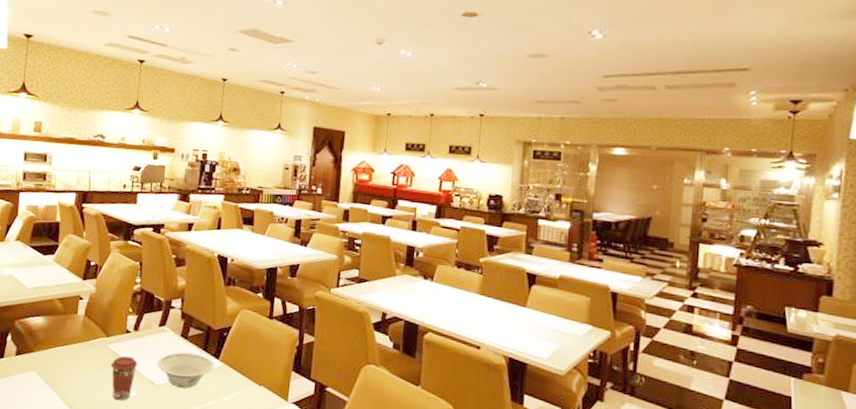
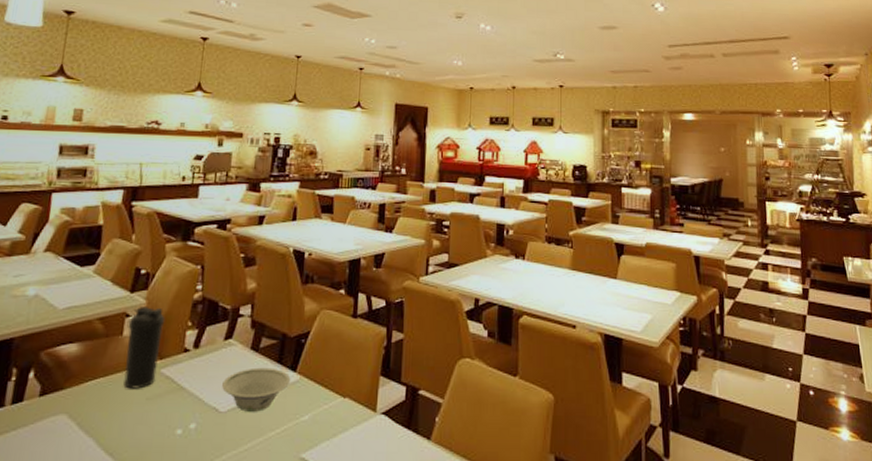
water bottle: none [79,292,111,359] -> present [124,307,165,389]
coffee cup: present [111,355,138,401] -> none [164,380,199,438]

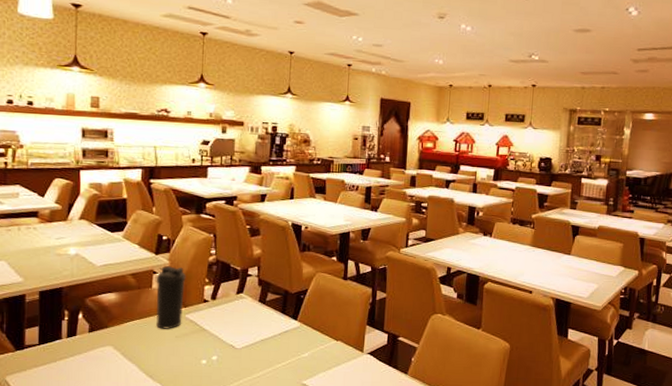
bowl: present [222,367,291,412] -> none [237,316,293,349]

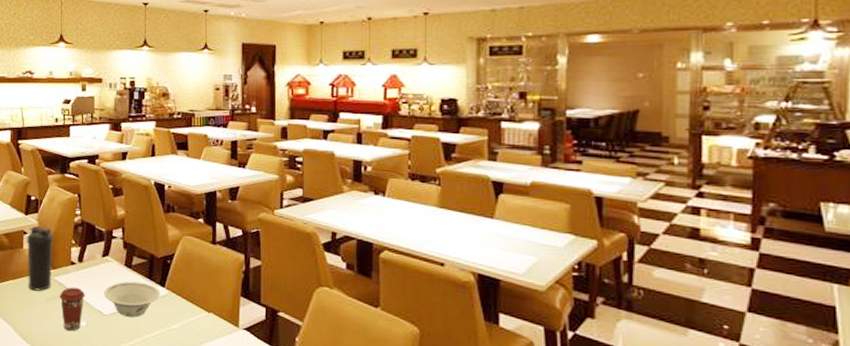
coffee cup: none [190,324,218,366] -> present [59,287,85,332]
bowl: none [237,316,293,349] -> present [104,281,161,318]

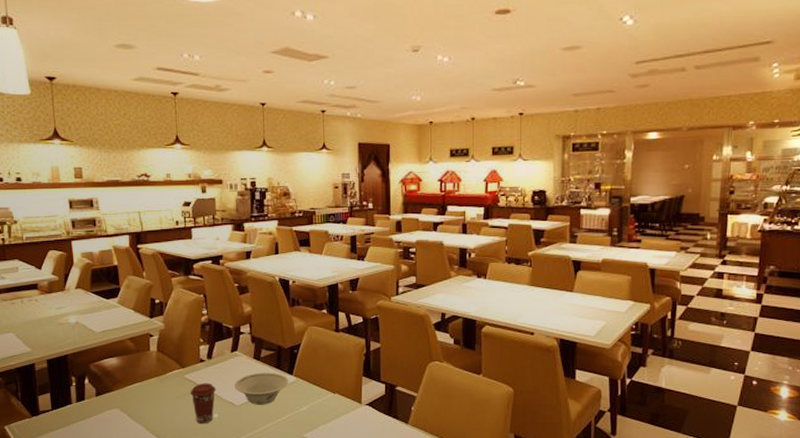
water bottle: present [26,226,54,291] -> none [153,328,182,390]

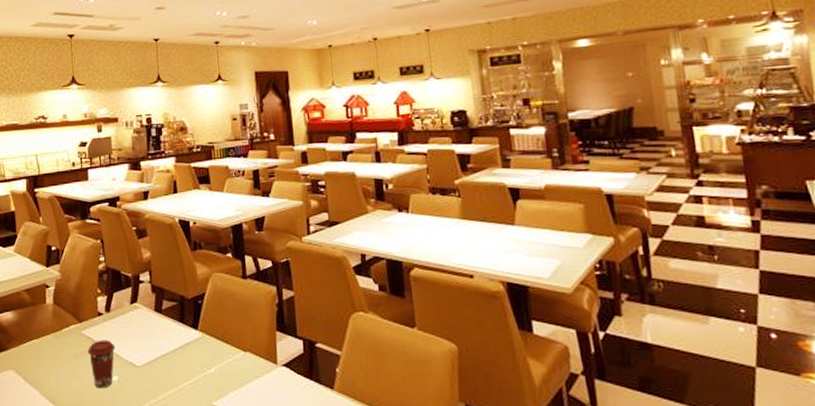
bowl: present [234,372,289,405] -> none [135,326,194,366]

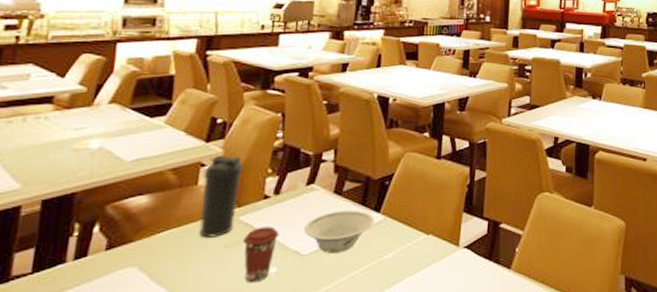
water bottle: none [49,278,79,348] -> present [199,156,244,238]
bowl: none [135,326,194,366] -> present [304,210,375,253]

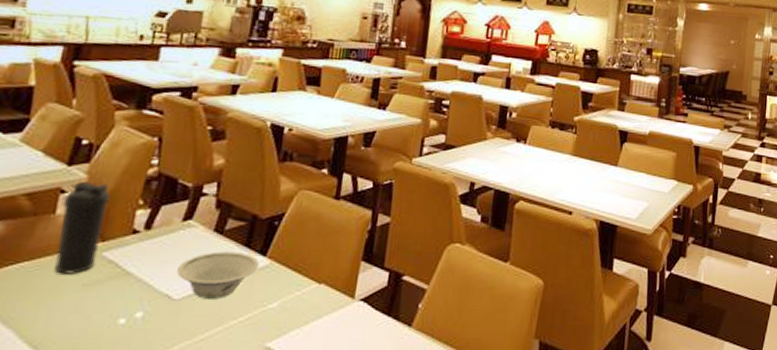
coffee cup: present [243,226,280,283] -> none [105,265,149,328]

